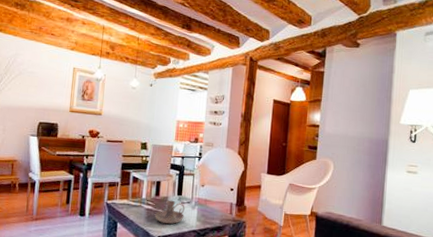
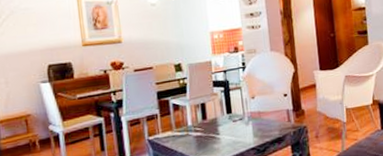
candle holder: present [155,200,185,224] -> none [206,120,239,148]

